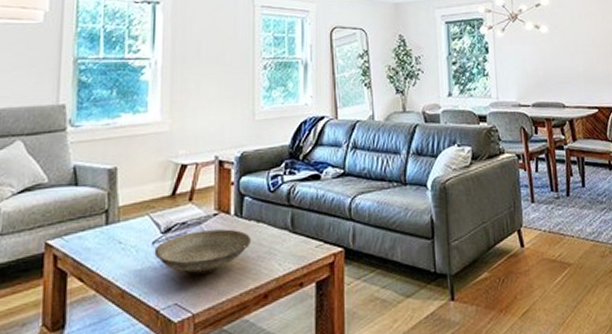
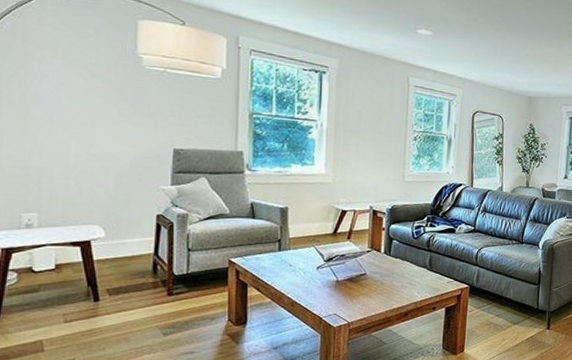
decorative bowl: present [154,229,252,275] -> none [318,262,397,294]

